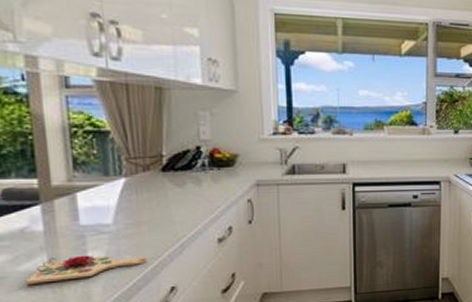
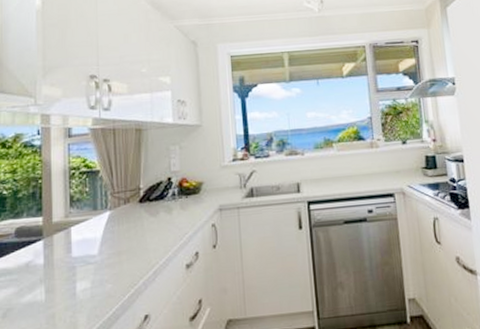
cutting board: present [25,255,147,284] -> none [26,285,125,316]

